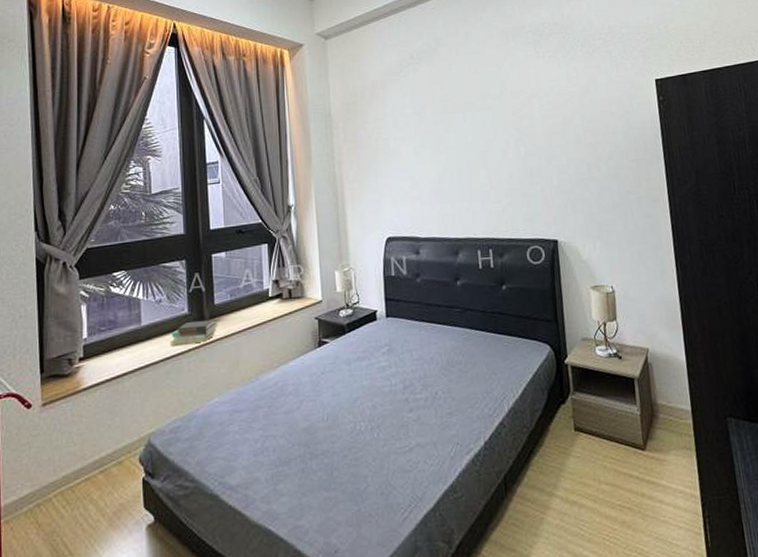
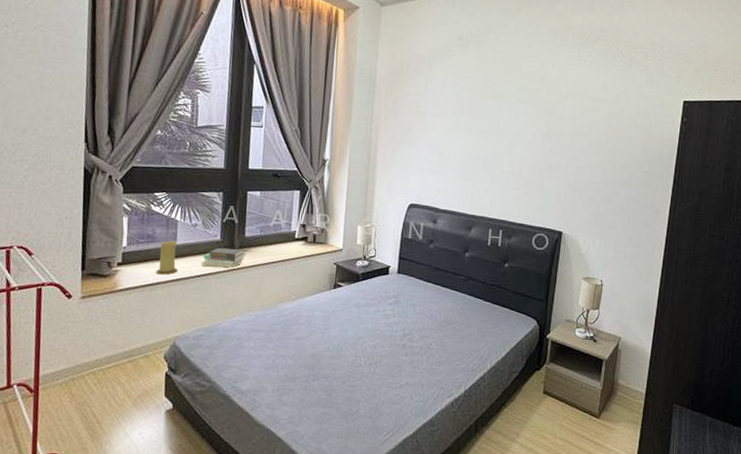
candle: none [122,322,145,364] -> present [156,240,178,275]

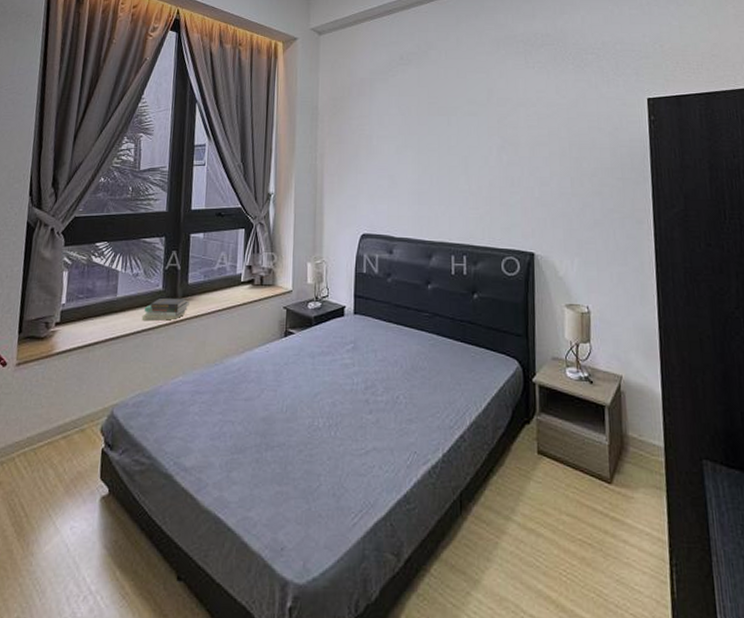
candle: present [156,240,178,275] -> none [95,294,118,333]

